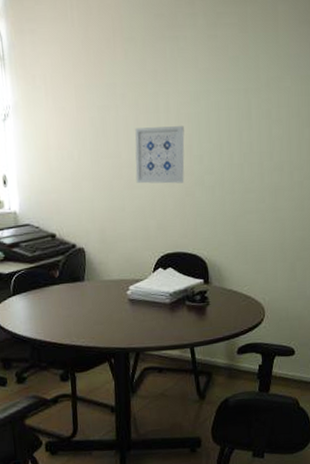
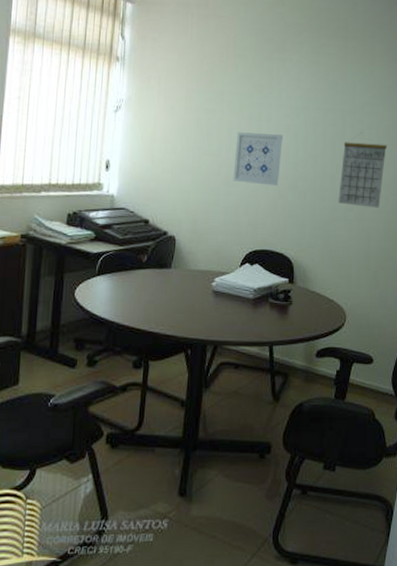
calendar: none [248,113,298,196] -> present [338,132,388,208]

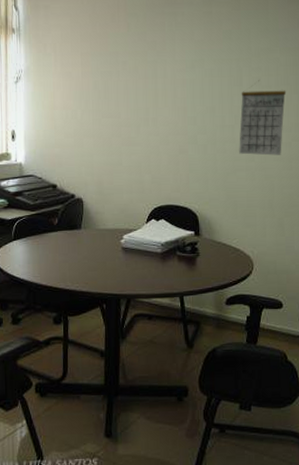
wall art: present [233,132,283,186] -> none [133,90,180,142]

